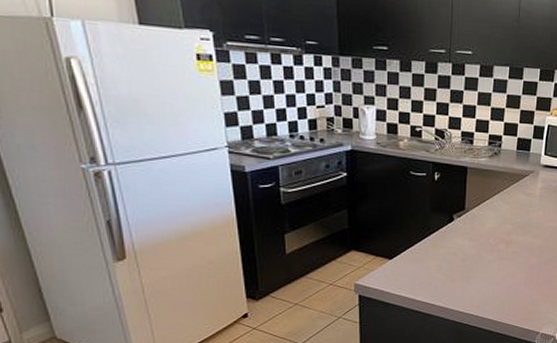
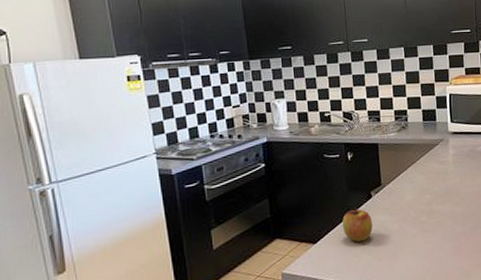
apple: none [421,229,452,262] -> present [342,207,373,242]

